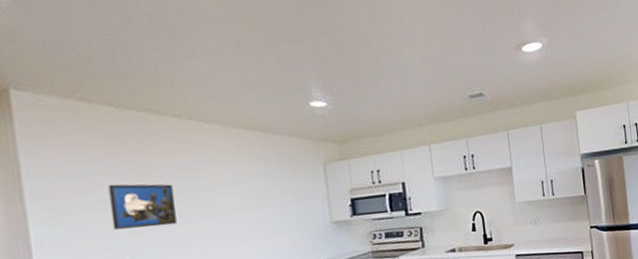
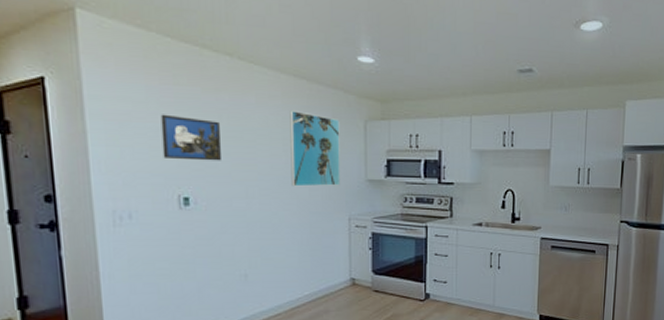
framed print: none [245,162,306,240] -> present [289,110,341,187]

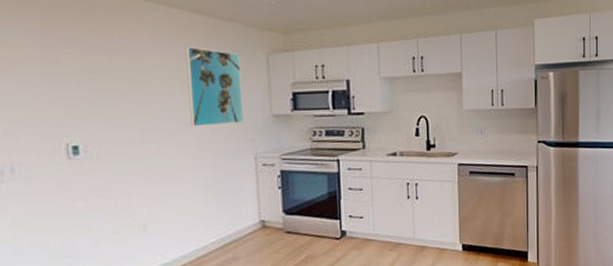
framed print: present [161,114,221,161] -> none [43,58,113,106]

